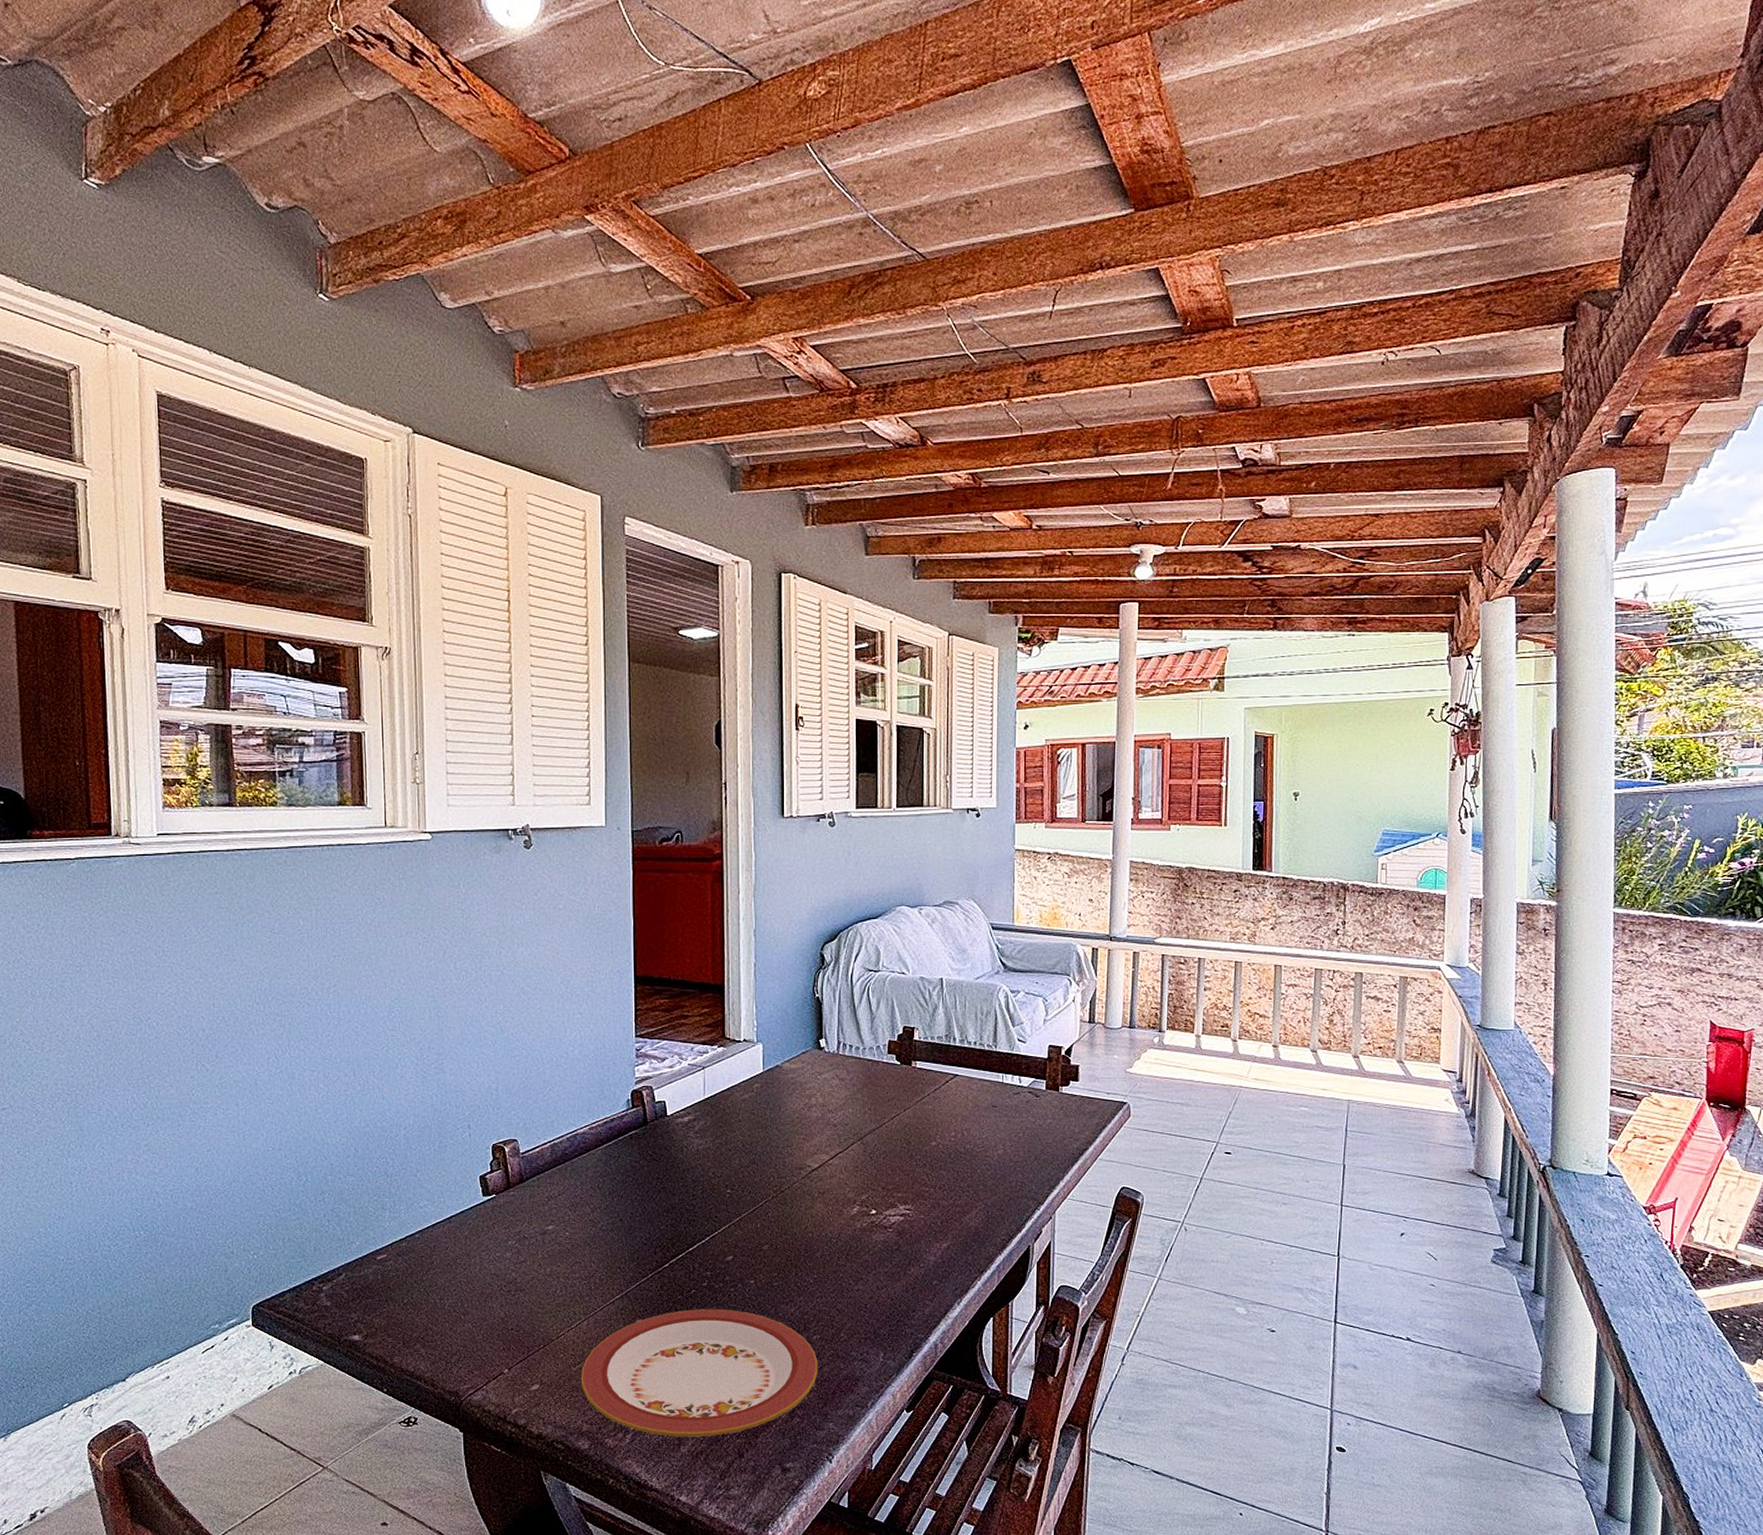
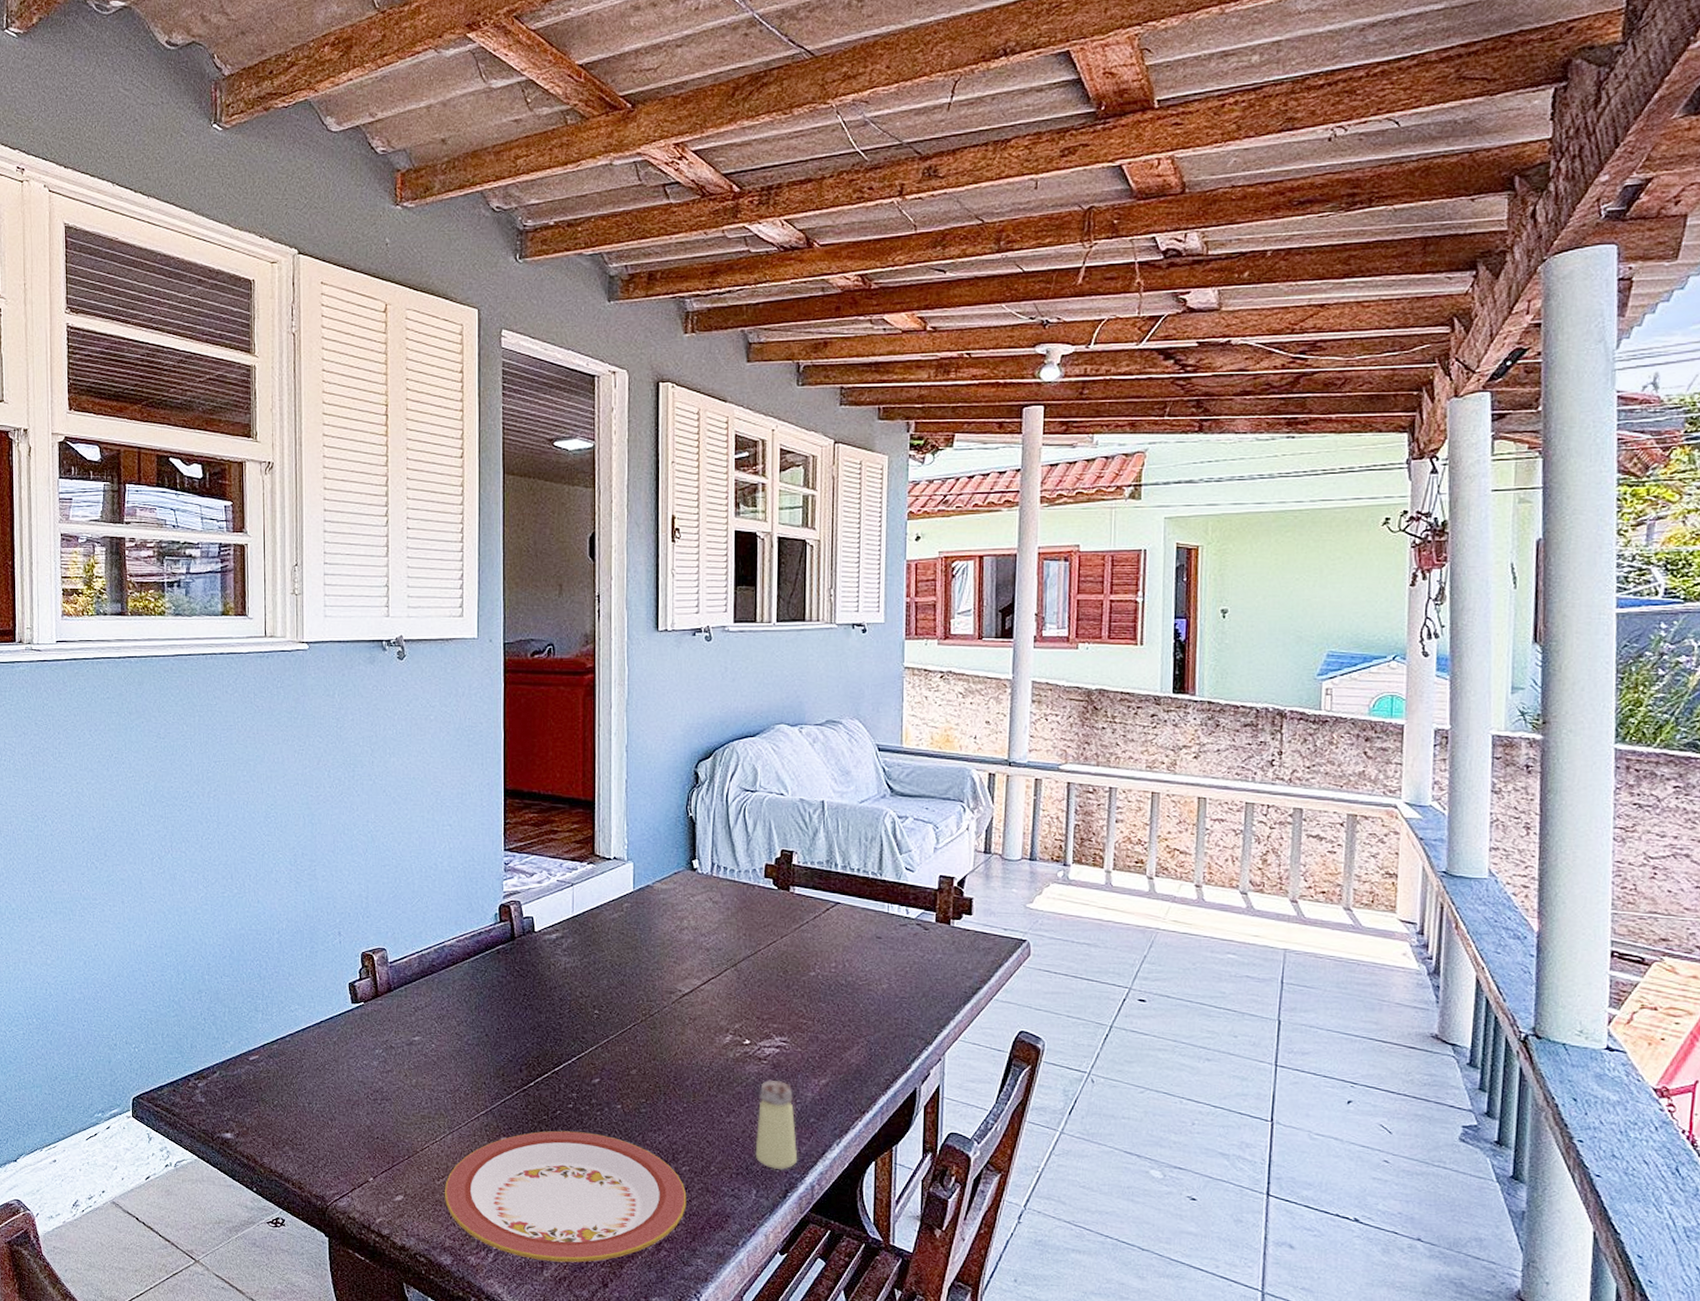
saltshaker: none [882,1246,922,1332] -> present [755,1080,798,1171]

